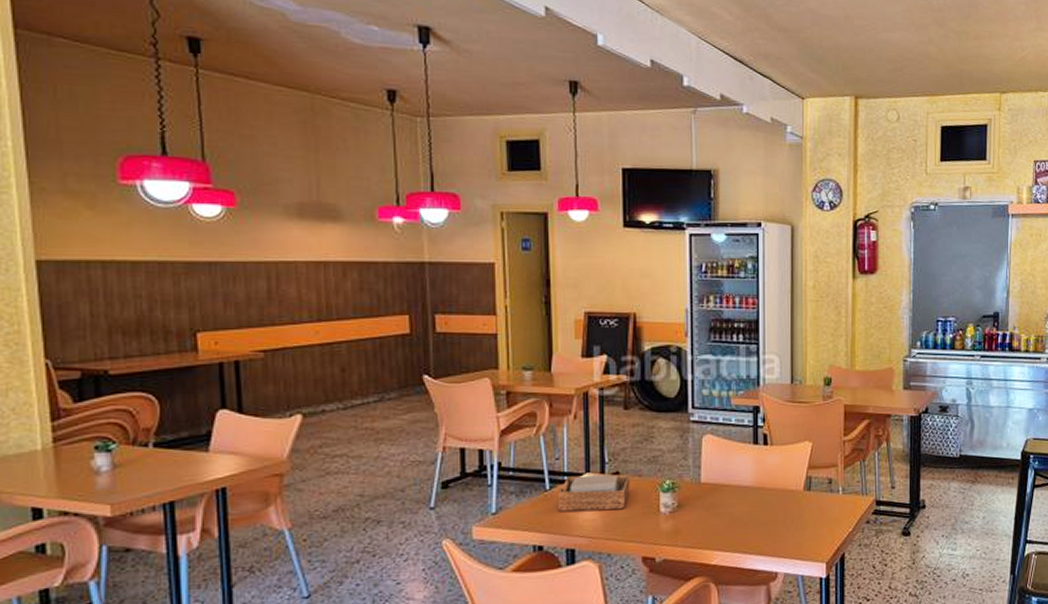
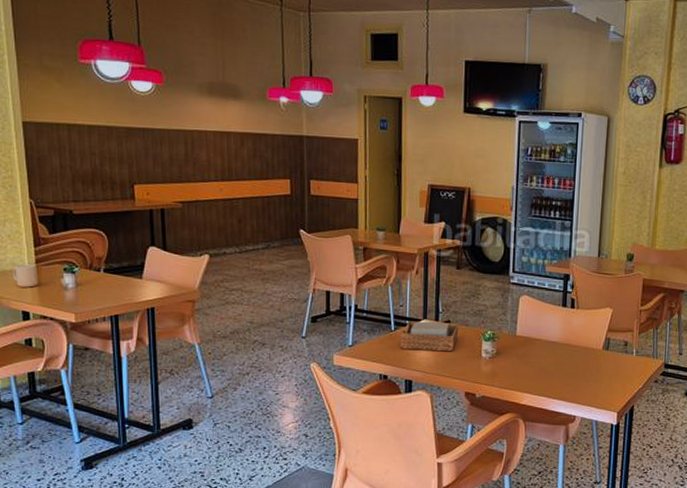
cup: none [19,444,56,476] -> present [13,264,38,288]

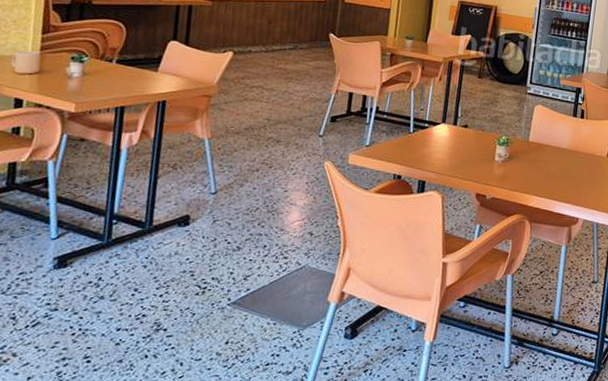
napkin holder: present [399,321,459,352] -> none [416,124,476,155]

